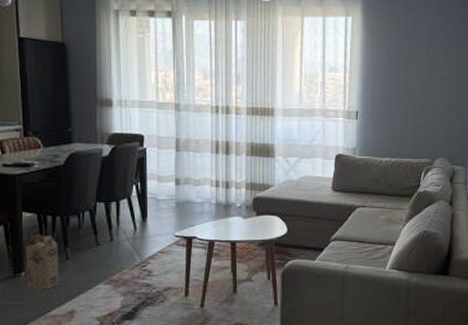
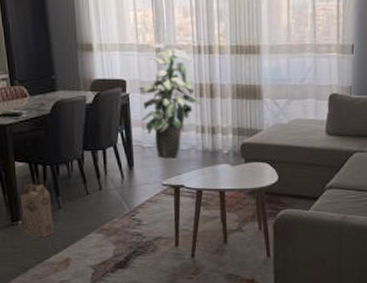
indoor plant: none [155,102,216,211] -> present [138,44,200,159]

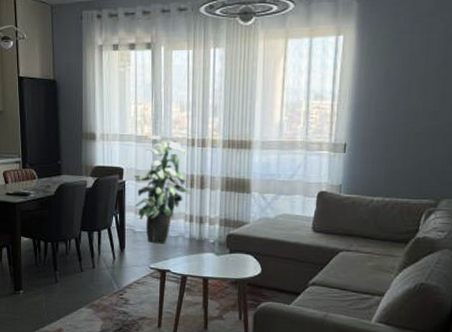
cardboard box: present [20,182,54,238] -> none [23,256,50,308]

